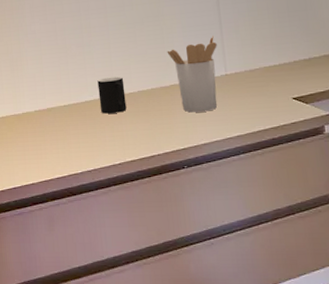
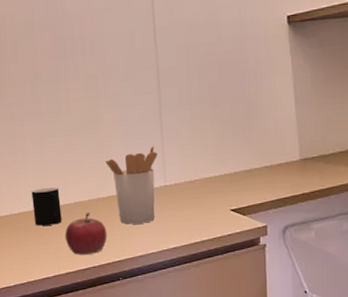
fruit: none [129,100,171,143] -> present [64,212,107,255]

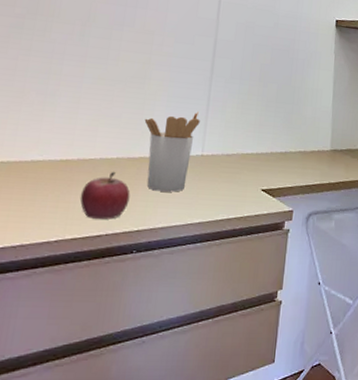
cup: present [31,187,62,226] -> none [48,136,87,180]

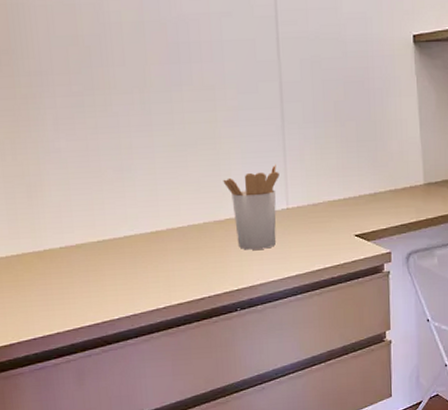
fruit: present [80,171,130,219] -> none [177,236,224,284]

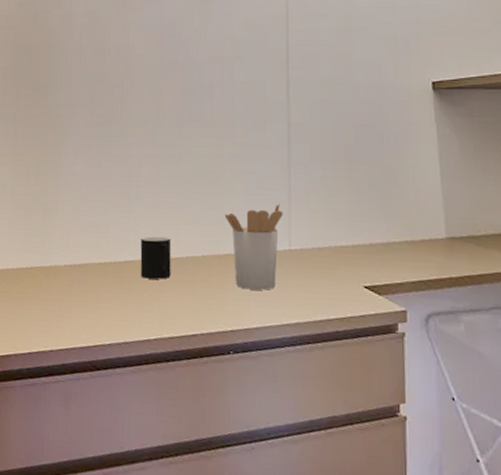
cup: none [139,208,174,251] -> present [140,236,172,279]

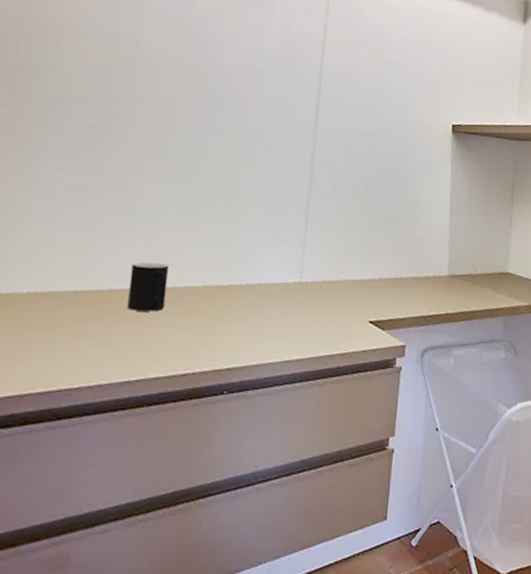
utensil holder: present [224,203,283,290] -> none [234,232,298,325]

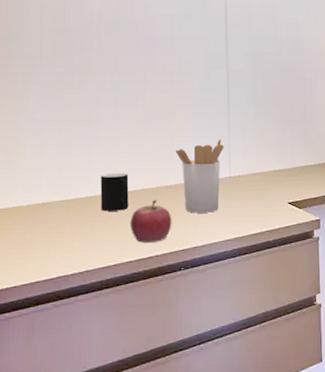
fruit: none [163,301,220,356] -> present [130,199,172,243]
utensil holder: none [234,232,298,325] -> present [175,138,224,213]

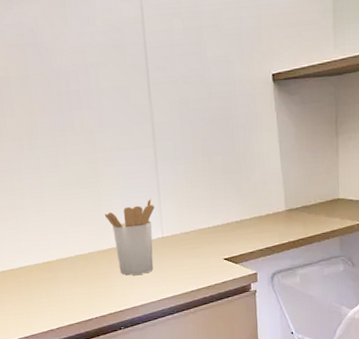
cup: present [100,173,129,211] -> none [32,240,64,280]
fruit: present [130,199,172,243] -> none [66,264,108,307]

